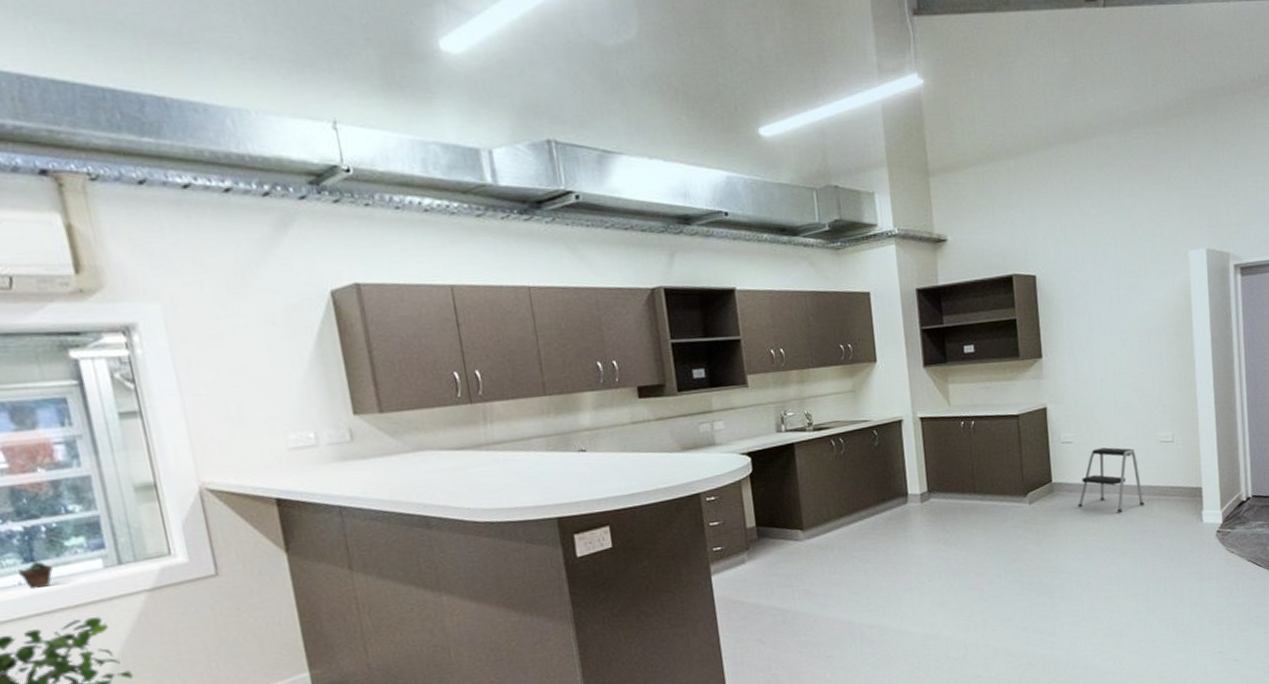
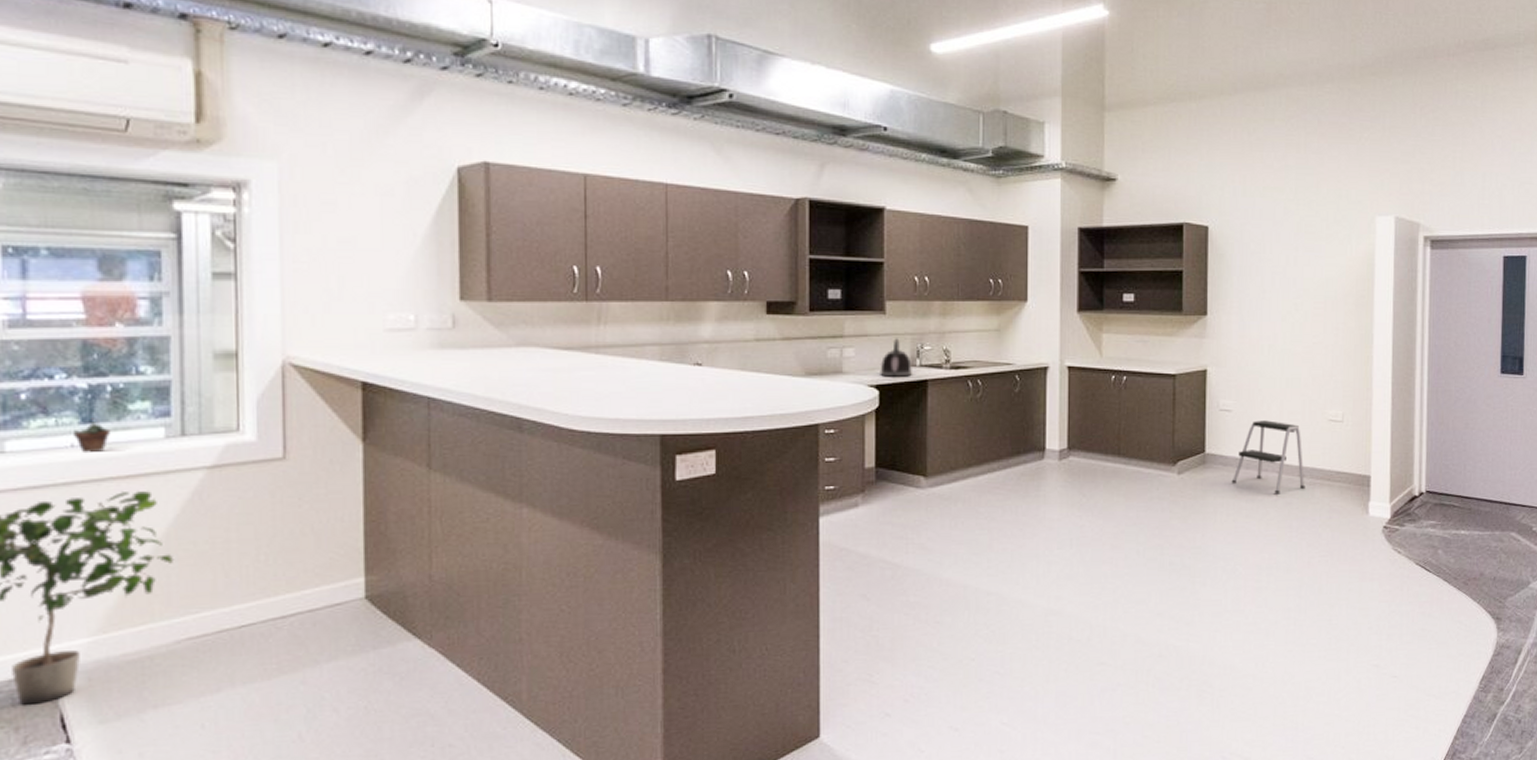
kettle: none [749,408,779,445] -> present [880,338,912,377]

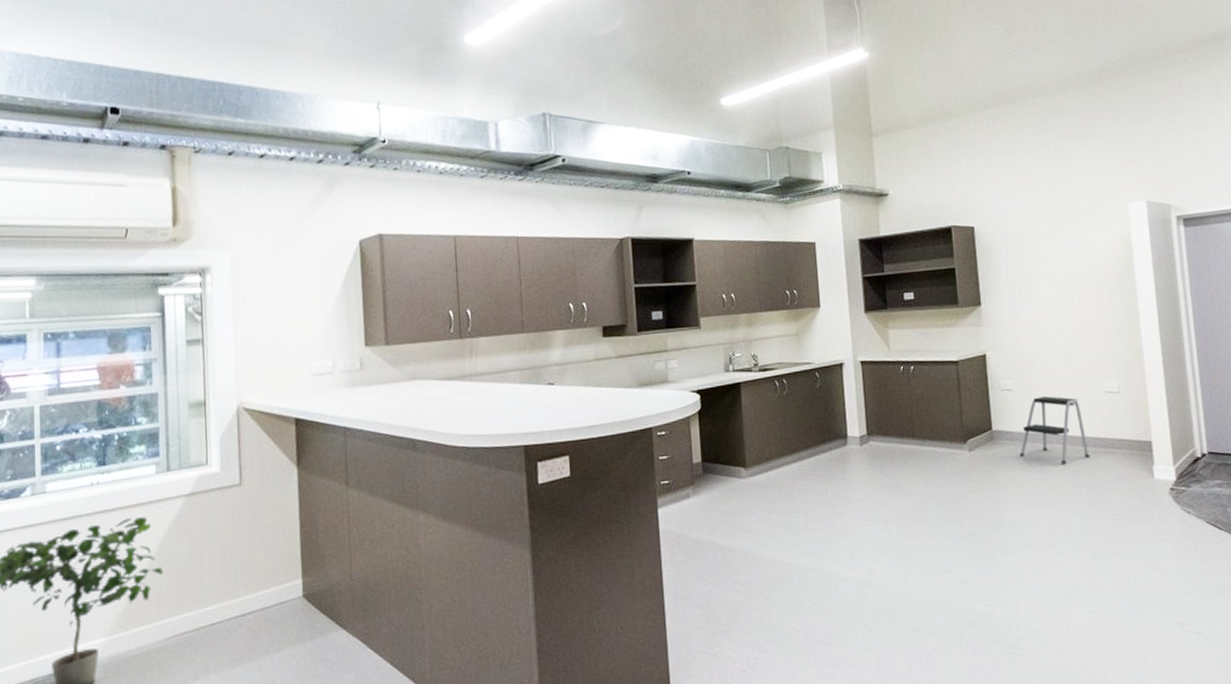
succulent plant: present [73,418,112,454] -> none [92,461,119,490]
kettle: present [880,338,912,377] -> none [699,348,727,383]

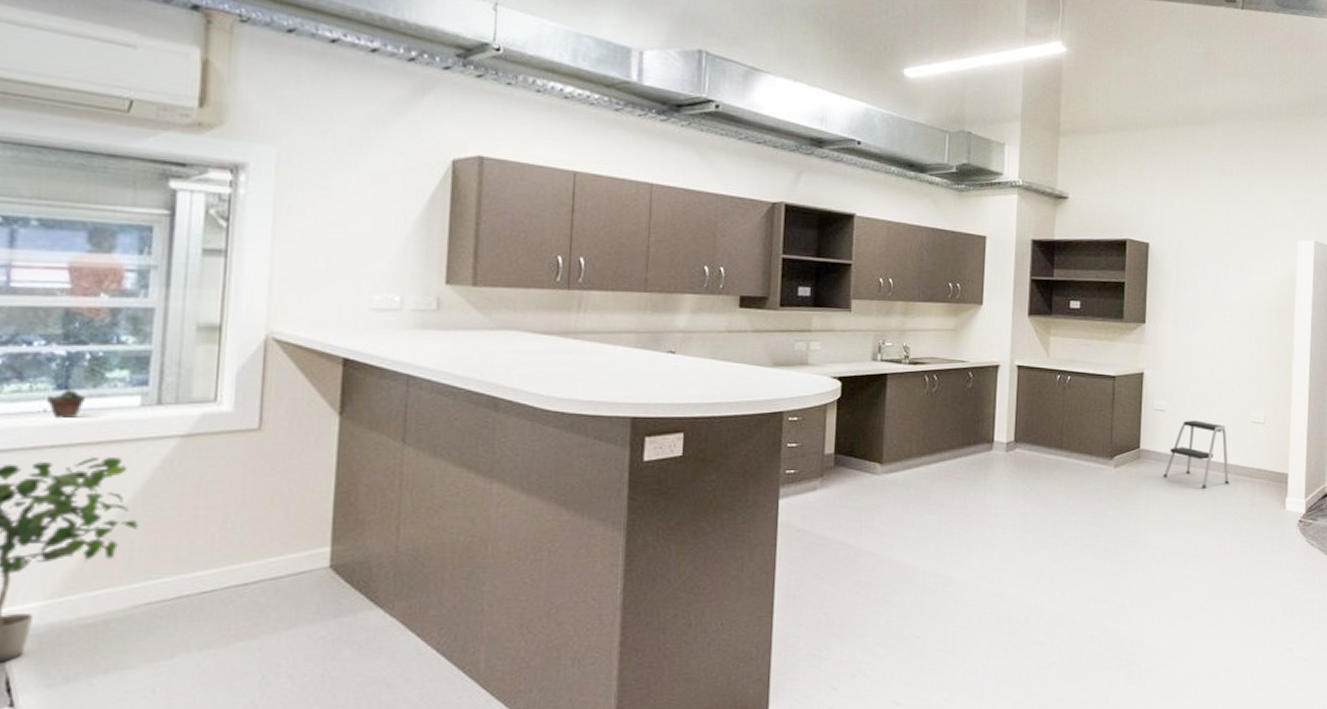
succulent plant: none [92,461,119,490] -> present [47,384,87,419]

